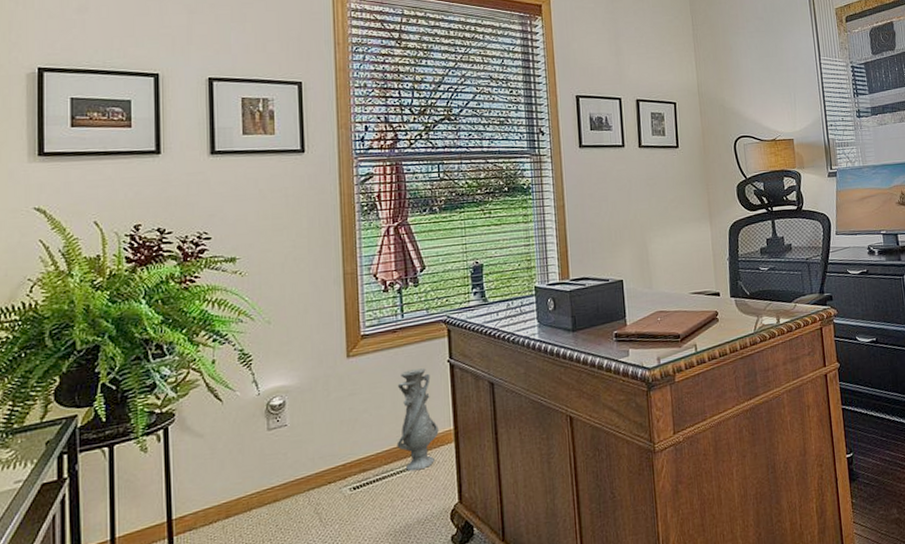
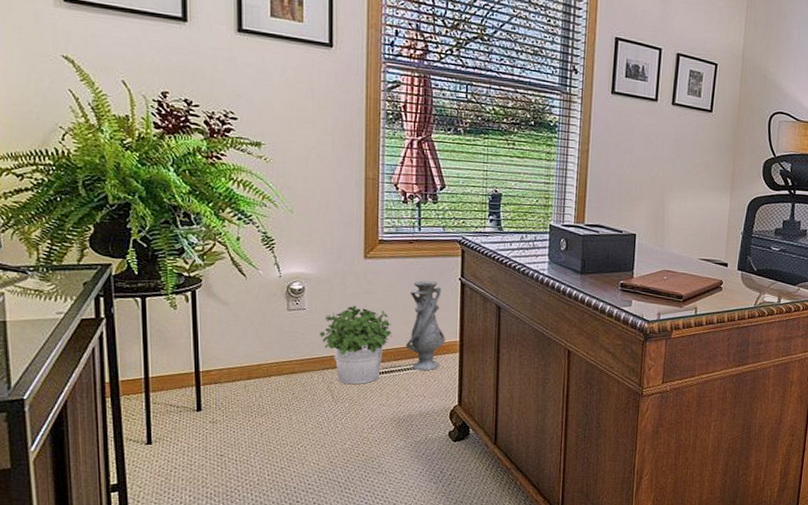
potted plant: none [302,410,382,503] -> present [319,305,392,385]

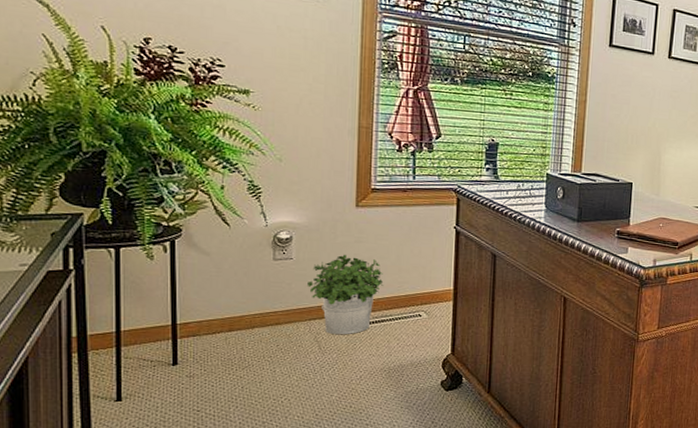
vase: present [405,280,445,371] -> none [397,229,439,320]

